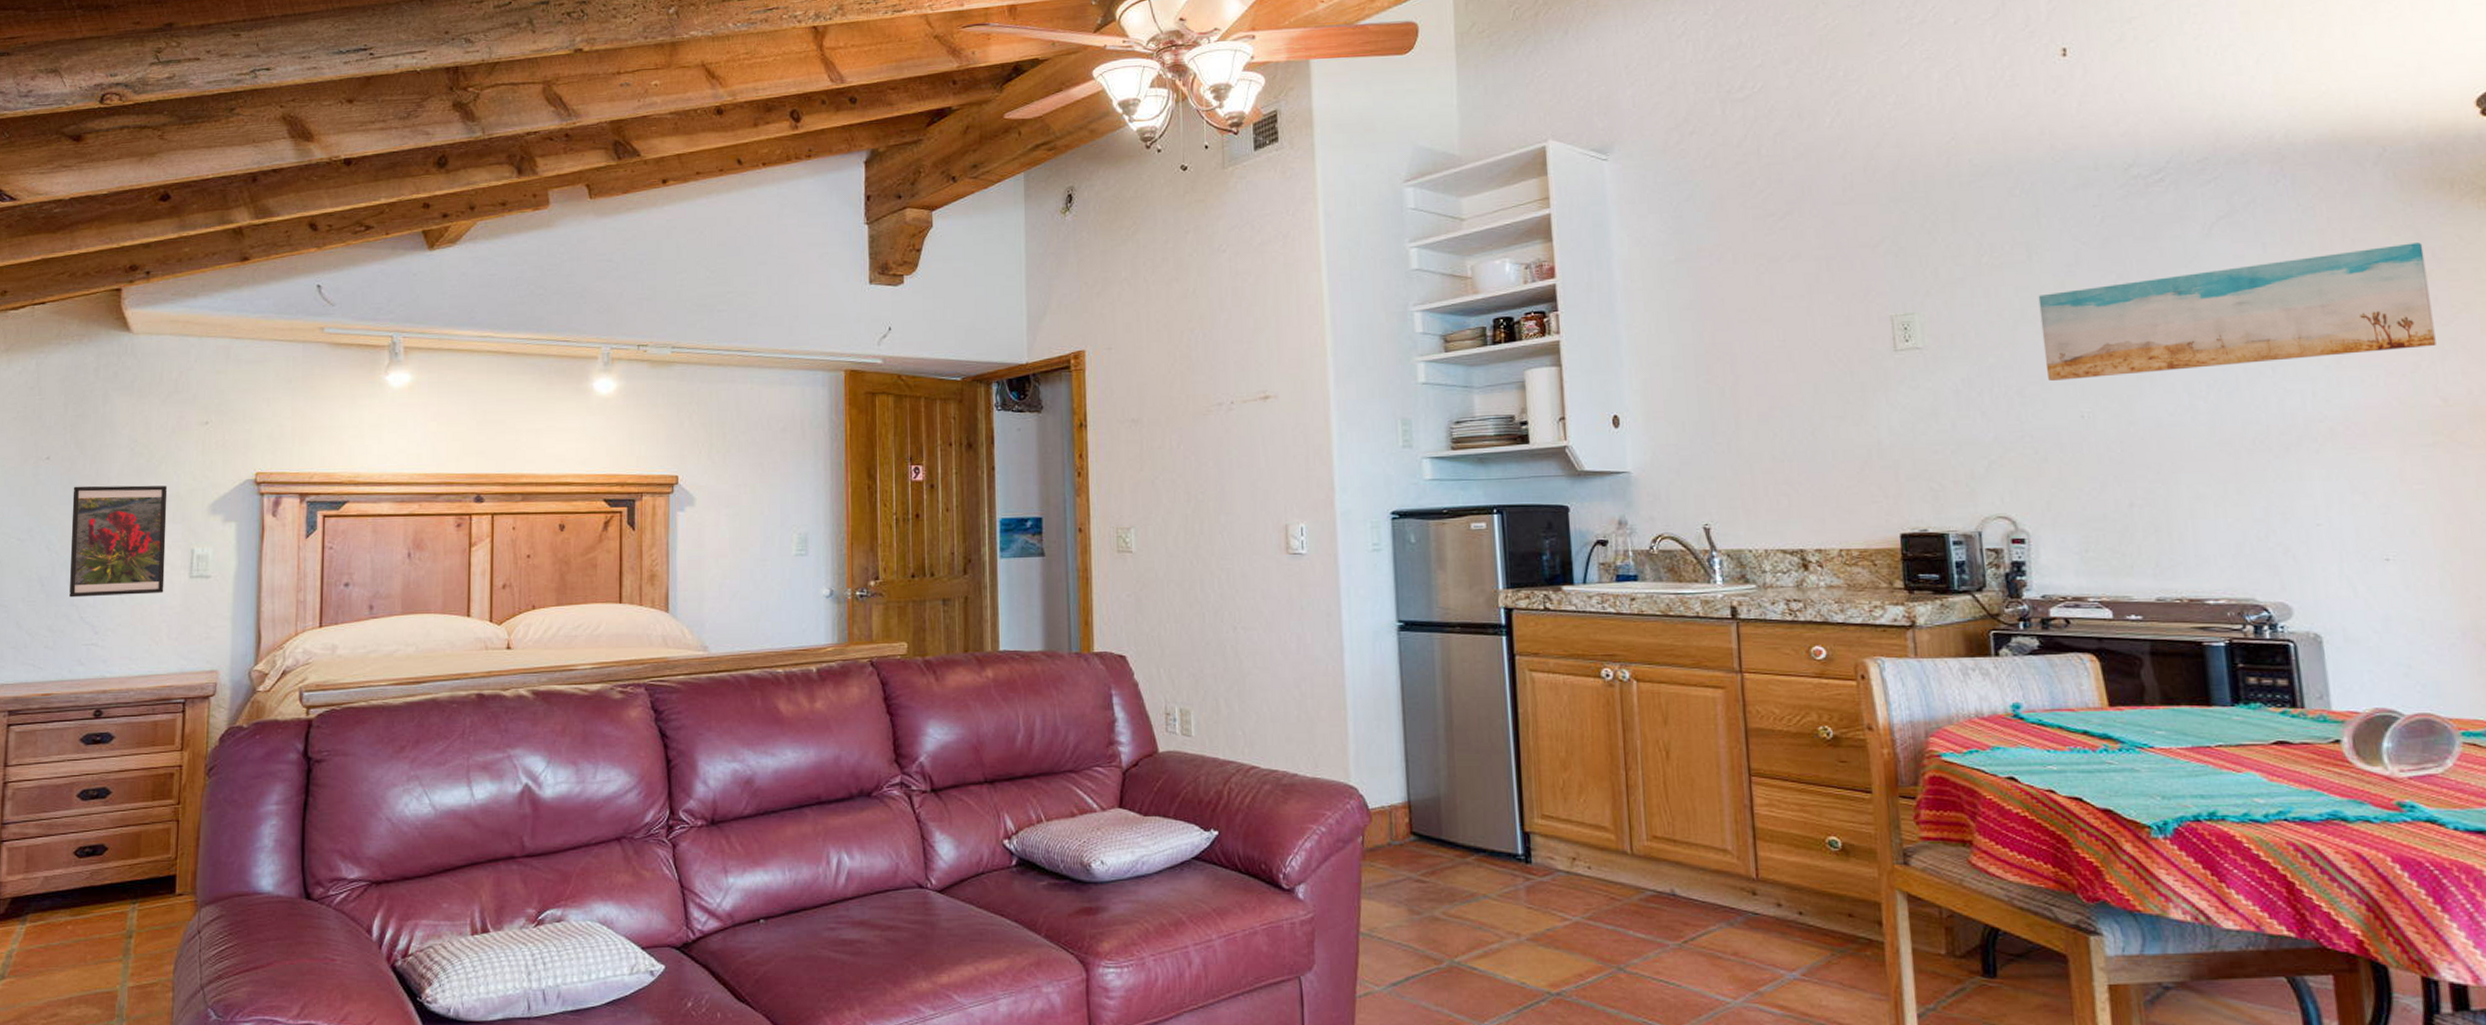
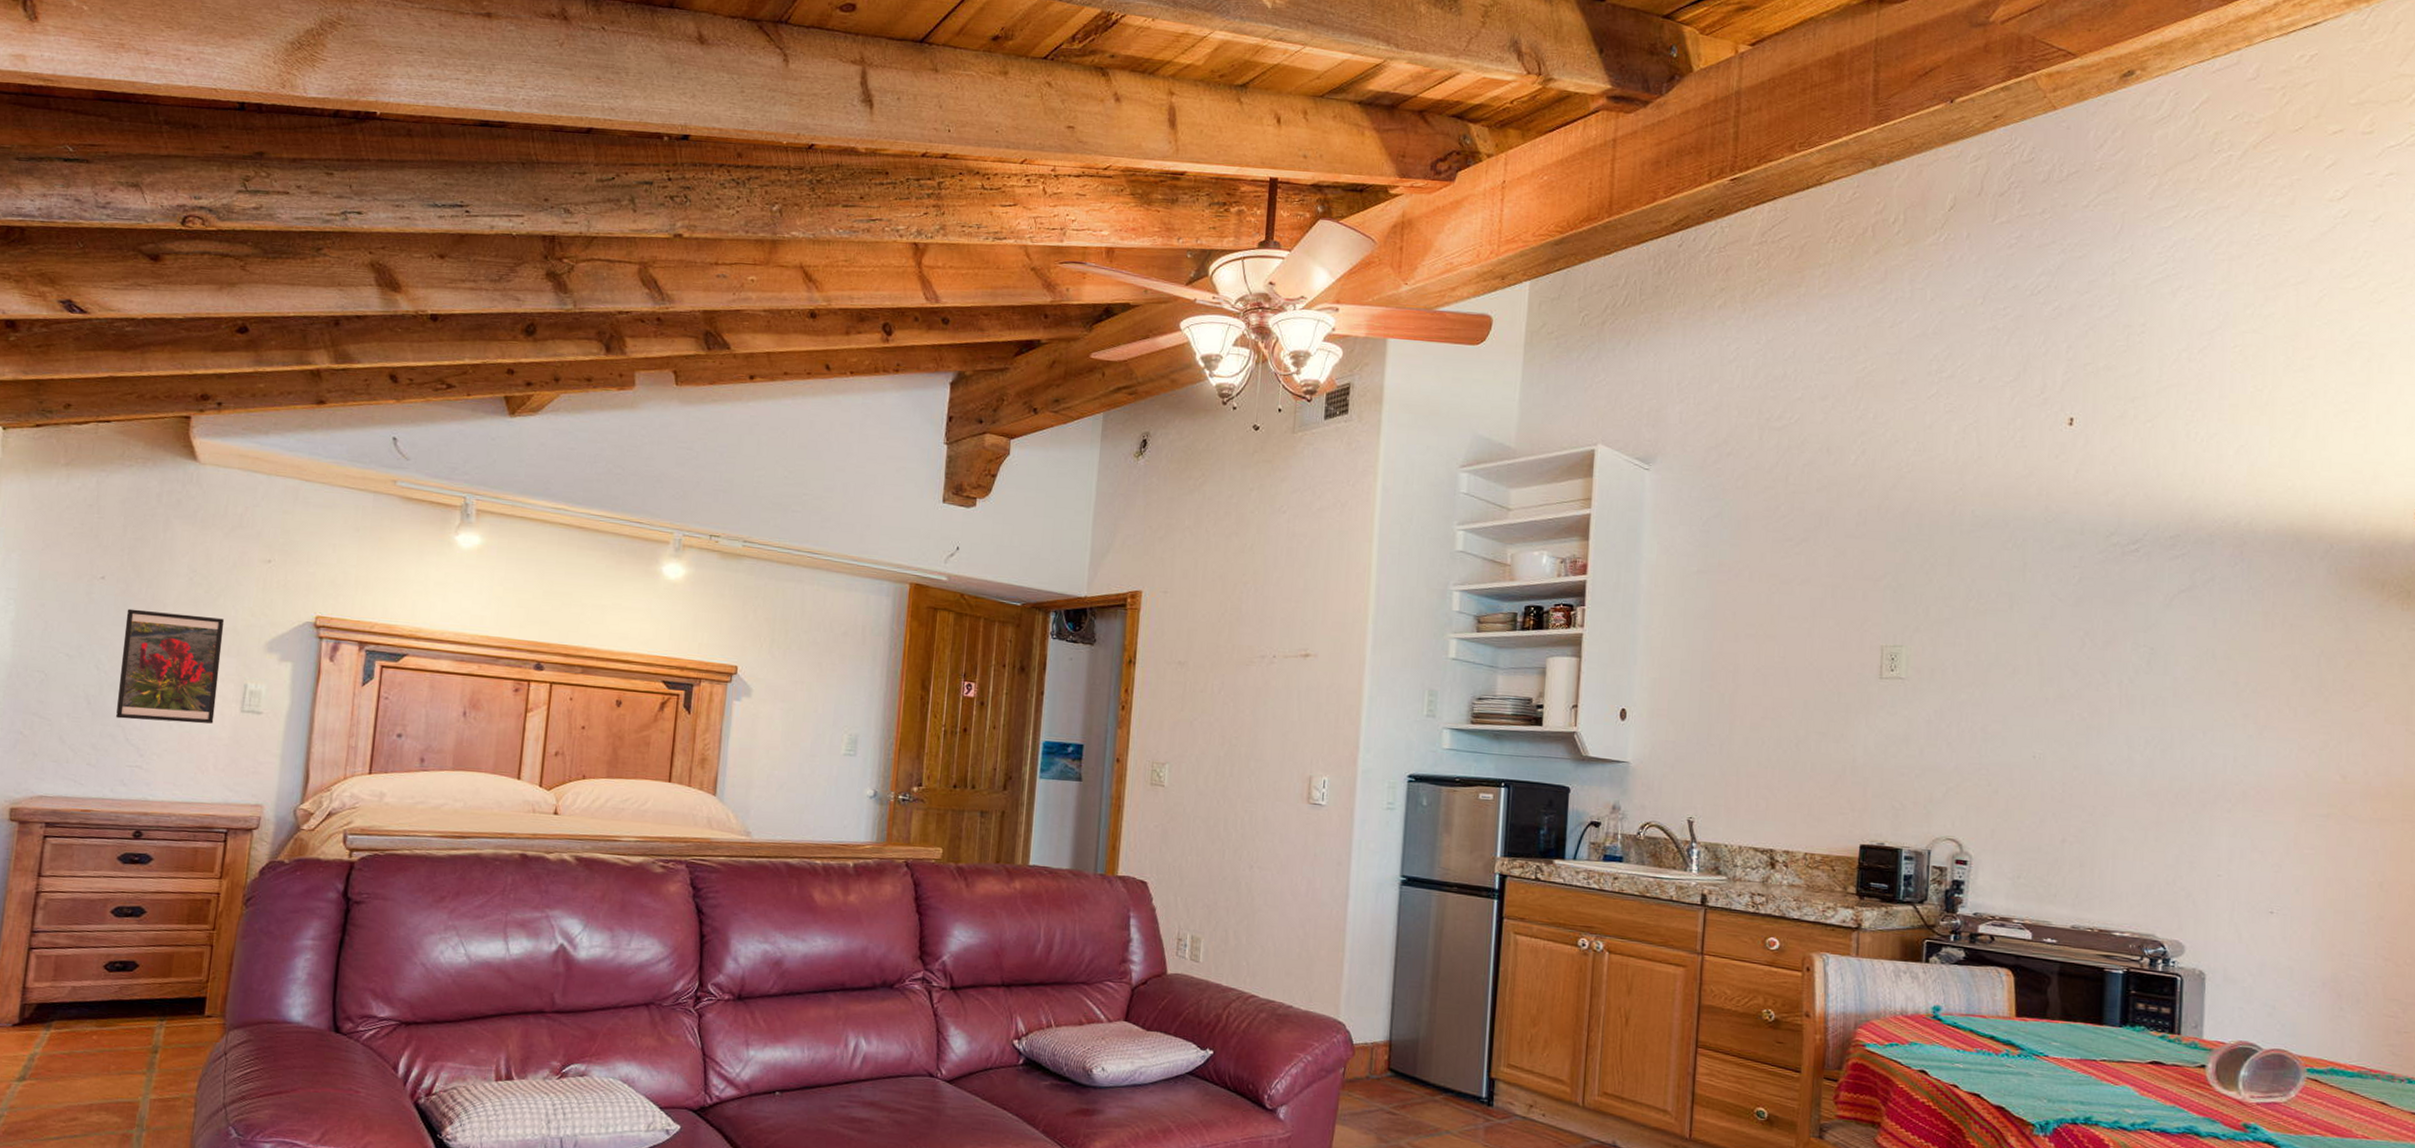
wall art: present [2038,243,2436,382] -> none [2009,634,2349,729]

